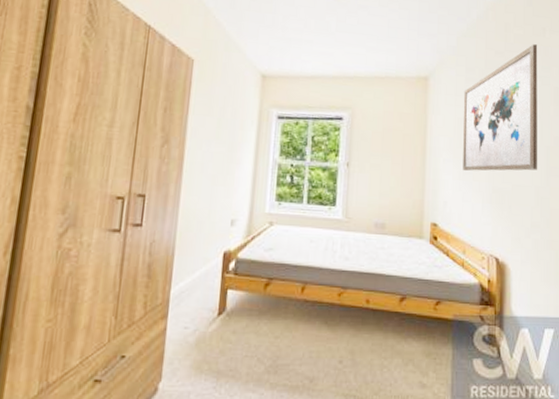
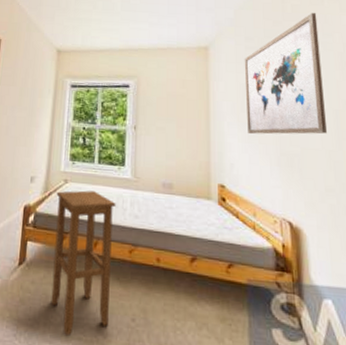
stool: none [254,233,325,383] -> present [51,190,116,336]

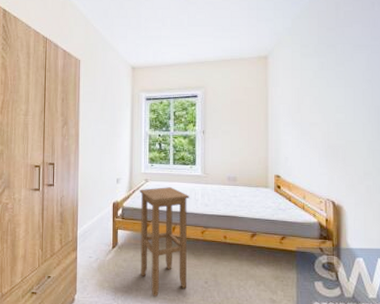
wall art: present [244,13,327,134] -> none [299,18,368,131]

